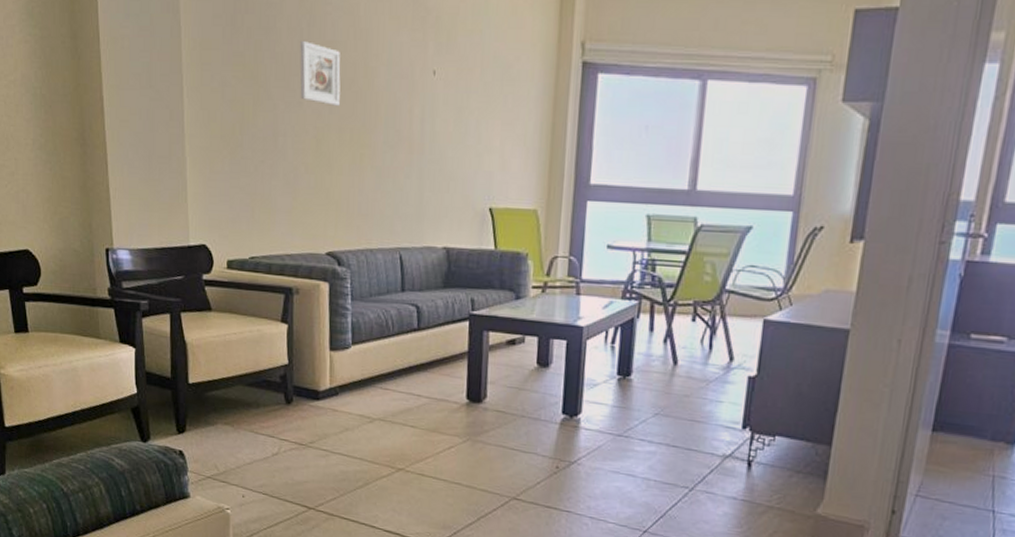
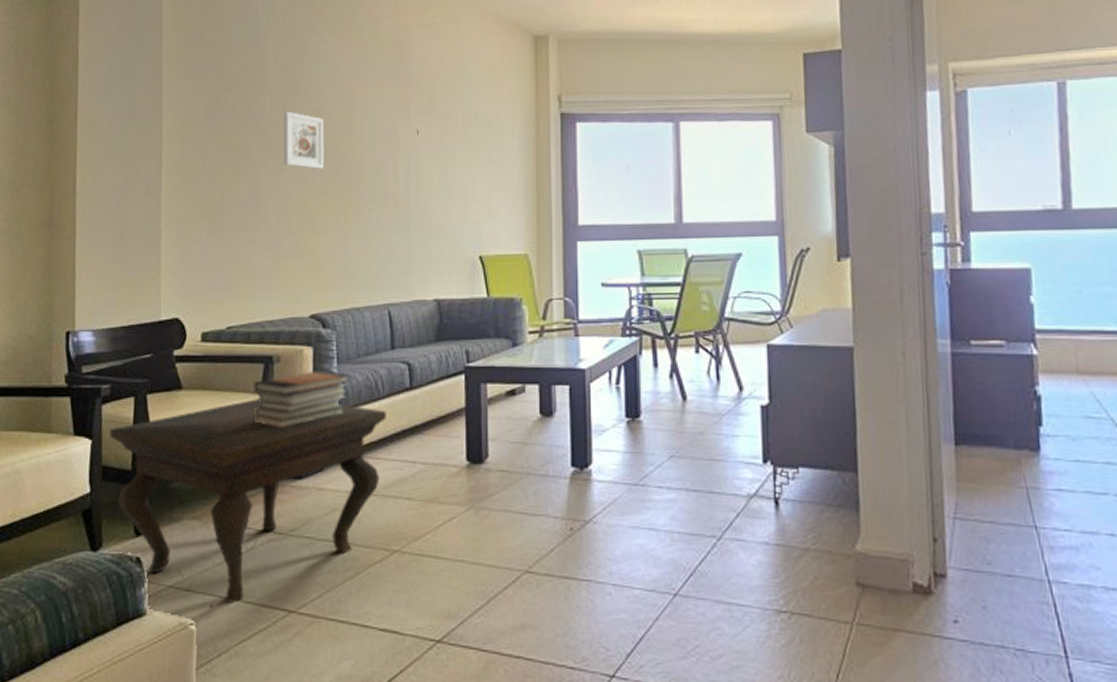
side table: none [150,325,395,496] -> present [110,399,386,603]
book stack: none [275,304,363,354] -> present [253,370,350,429]

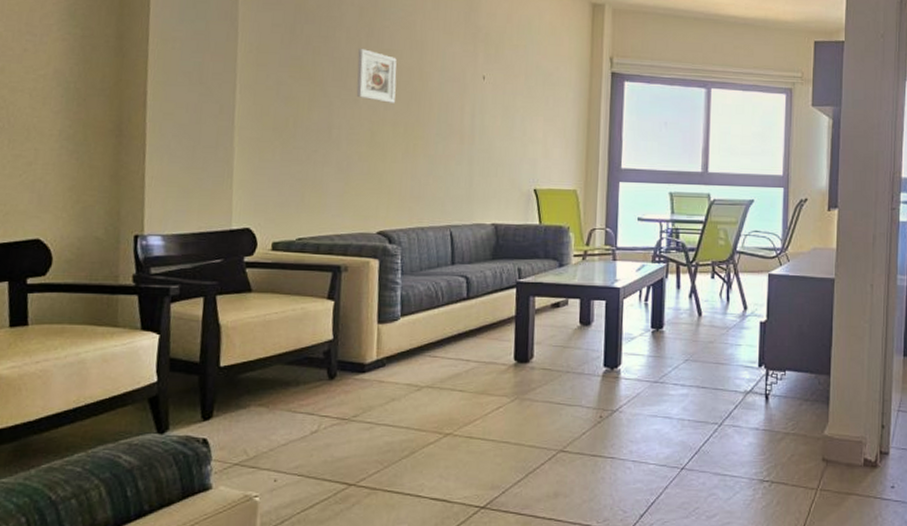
side table: present [110,399,386,603] -> none [178,302,445,478]
book stack: present [253,370,350,429] -> none [321,279,412,329]

